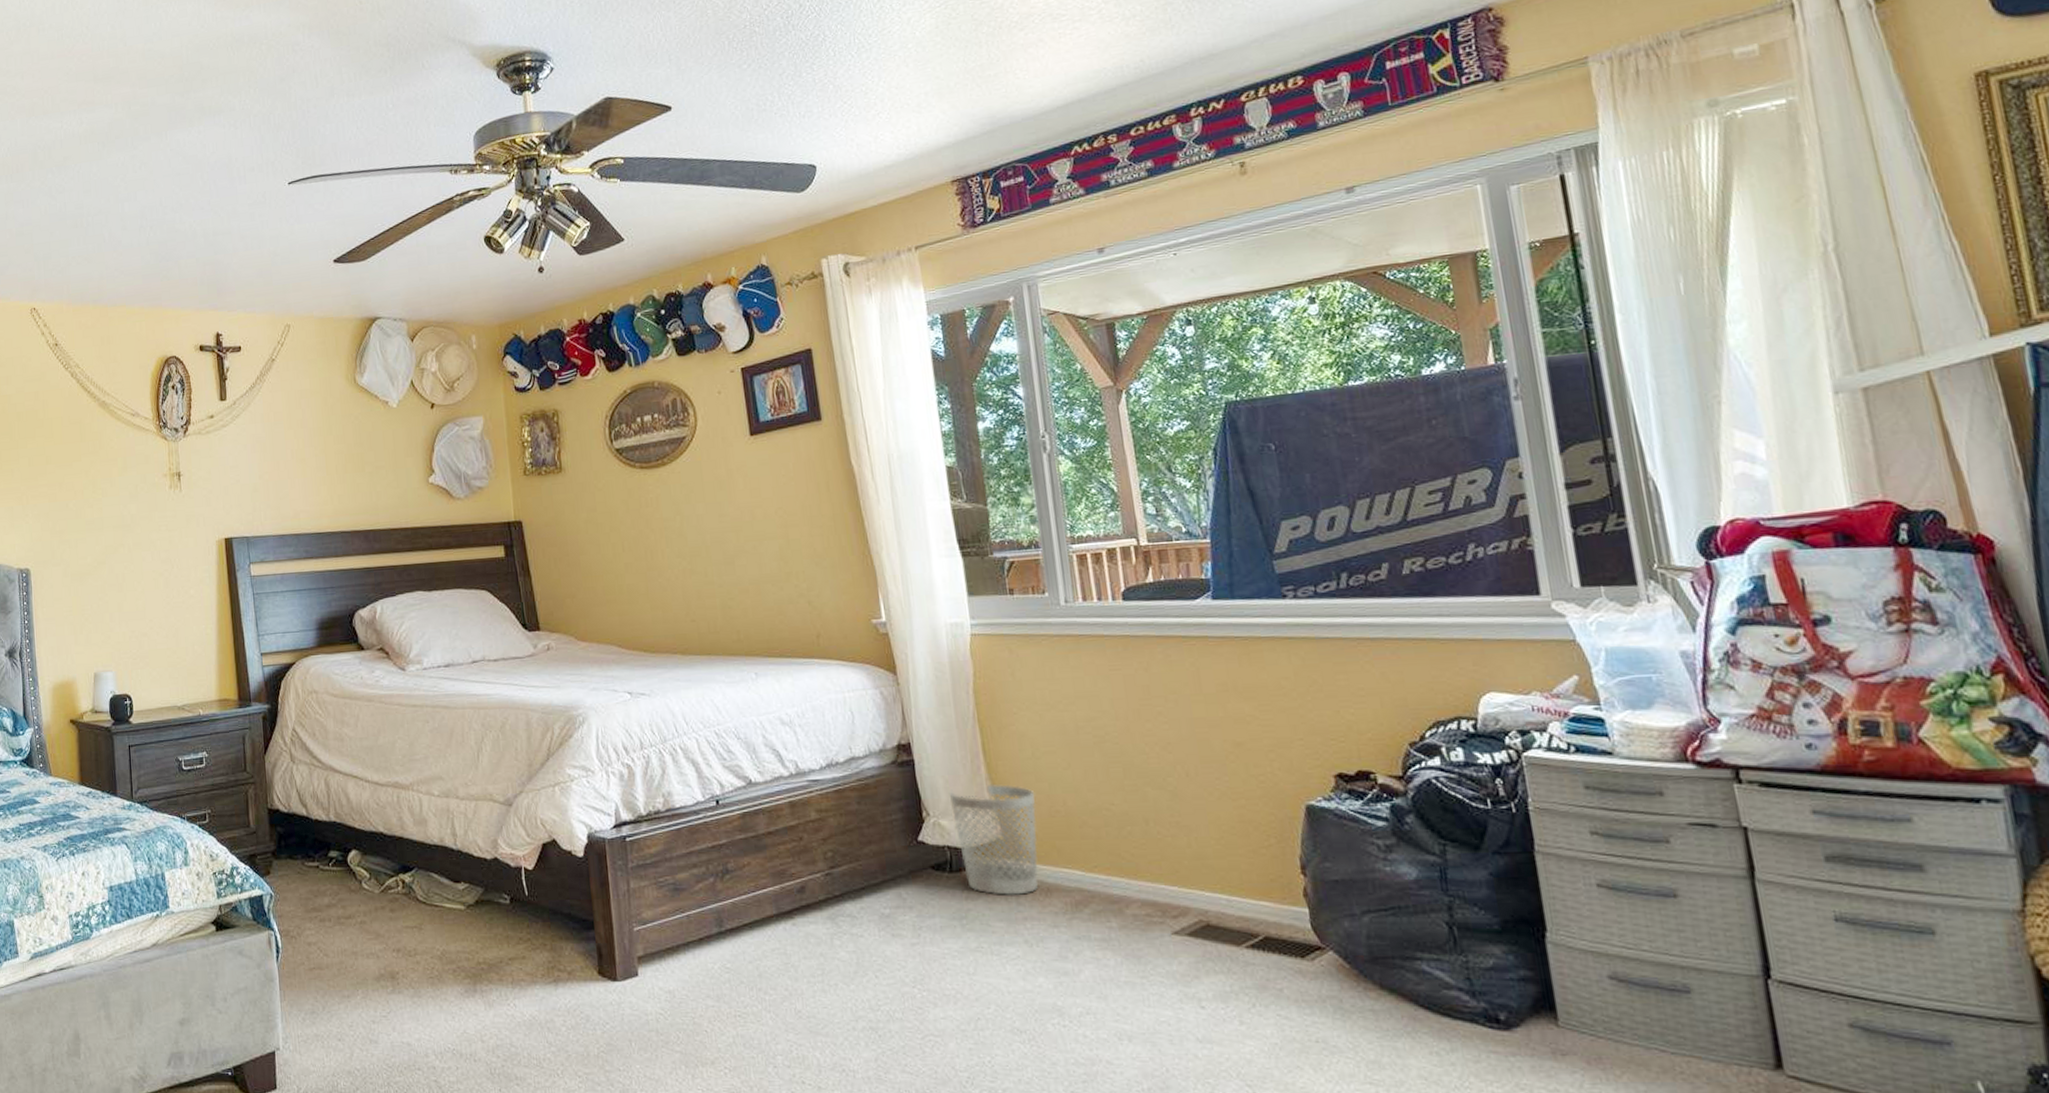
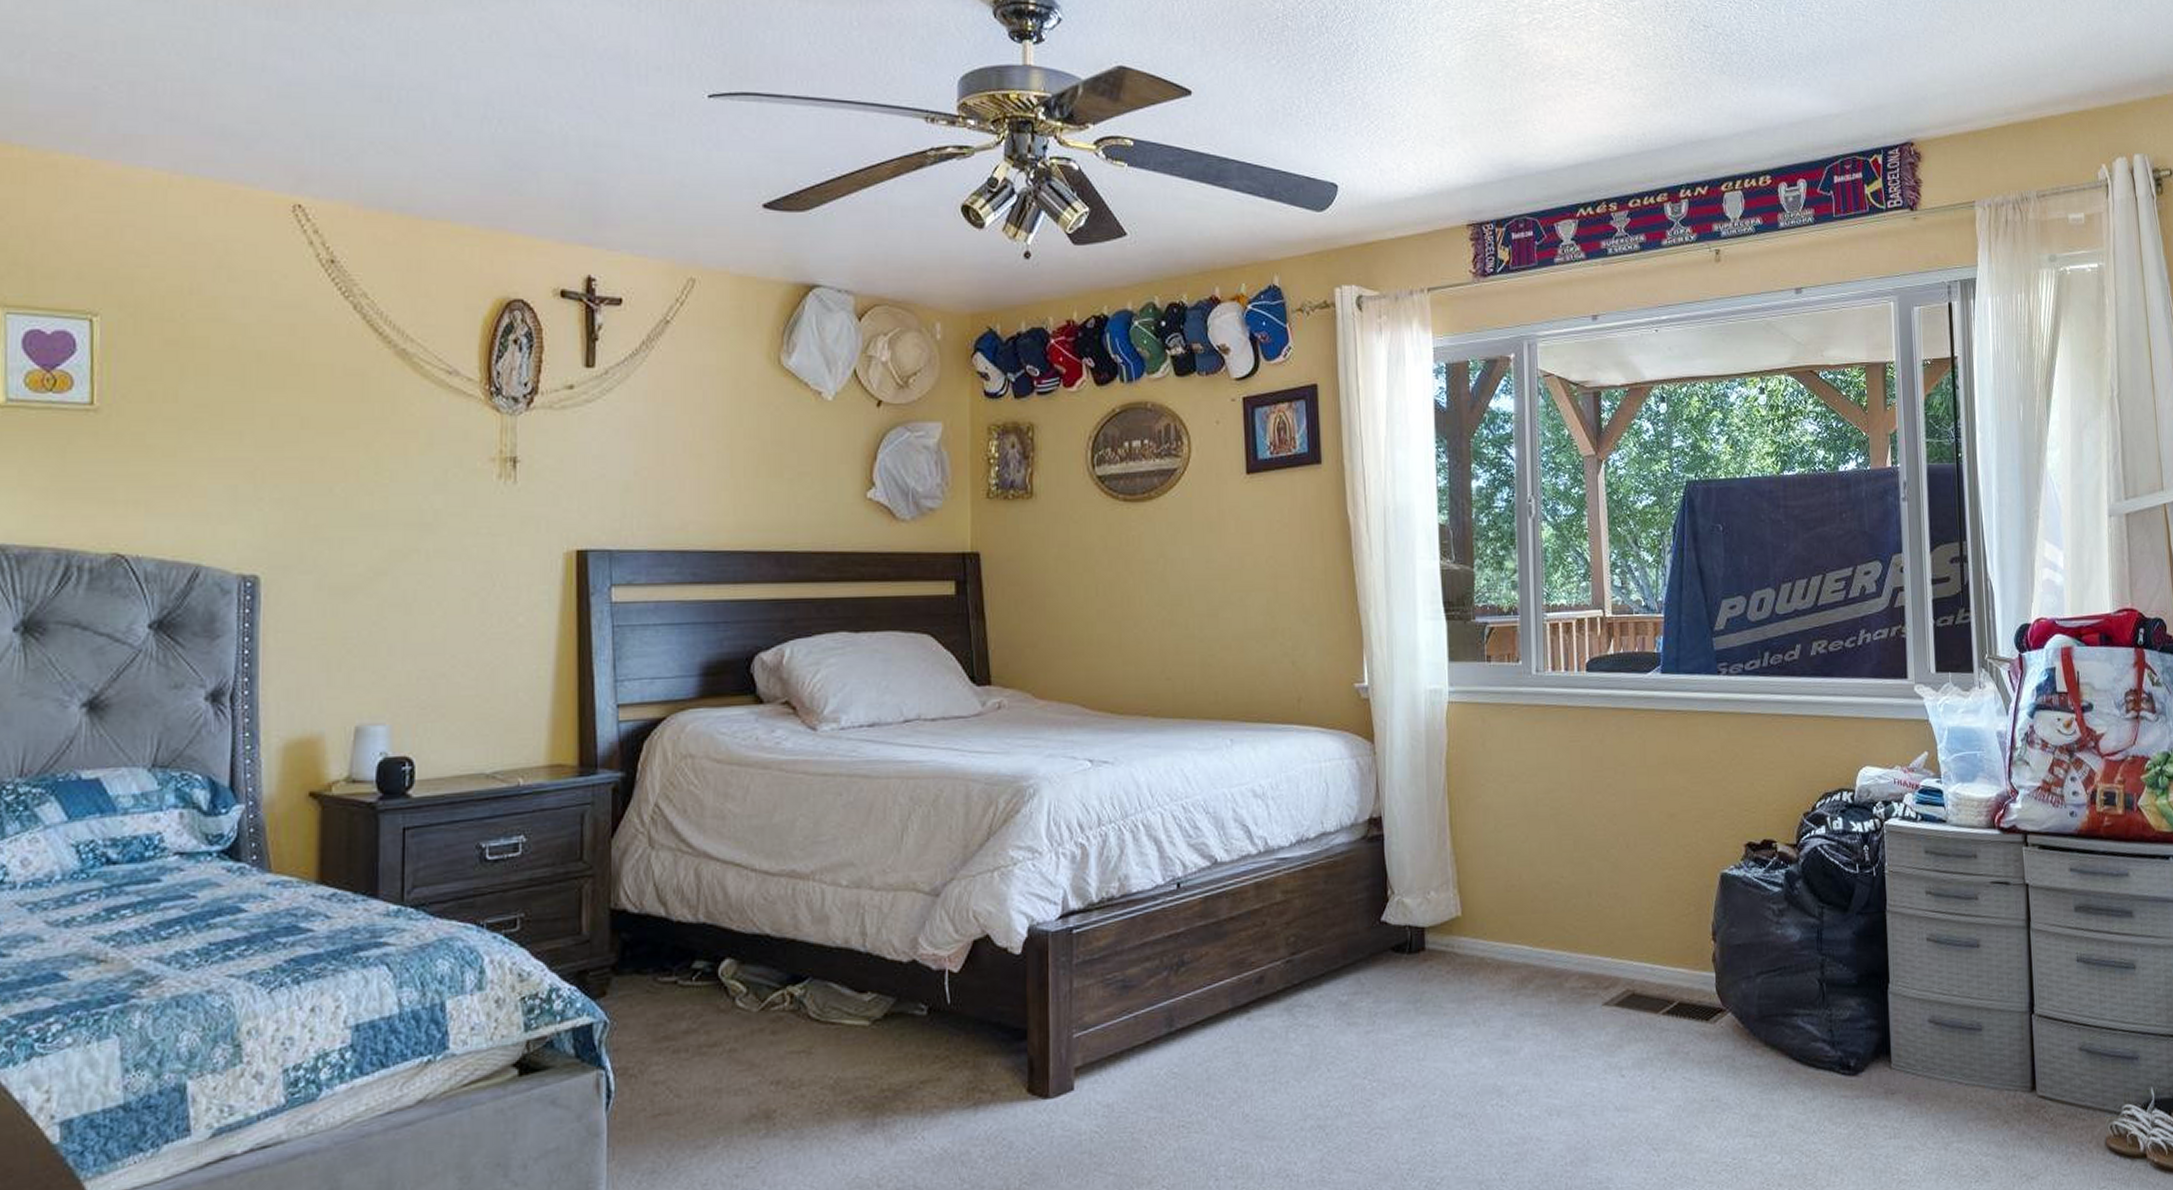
wastebasket: present [948,783,1039,895] -> none [1414,858,1494,975]

